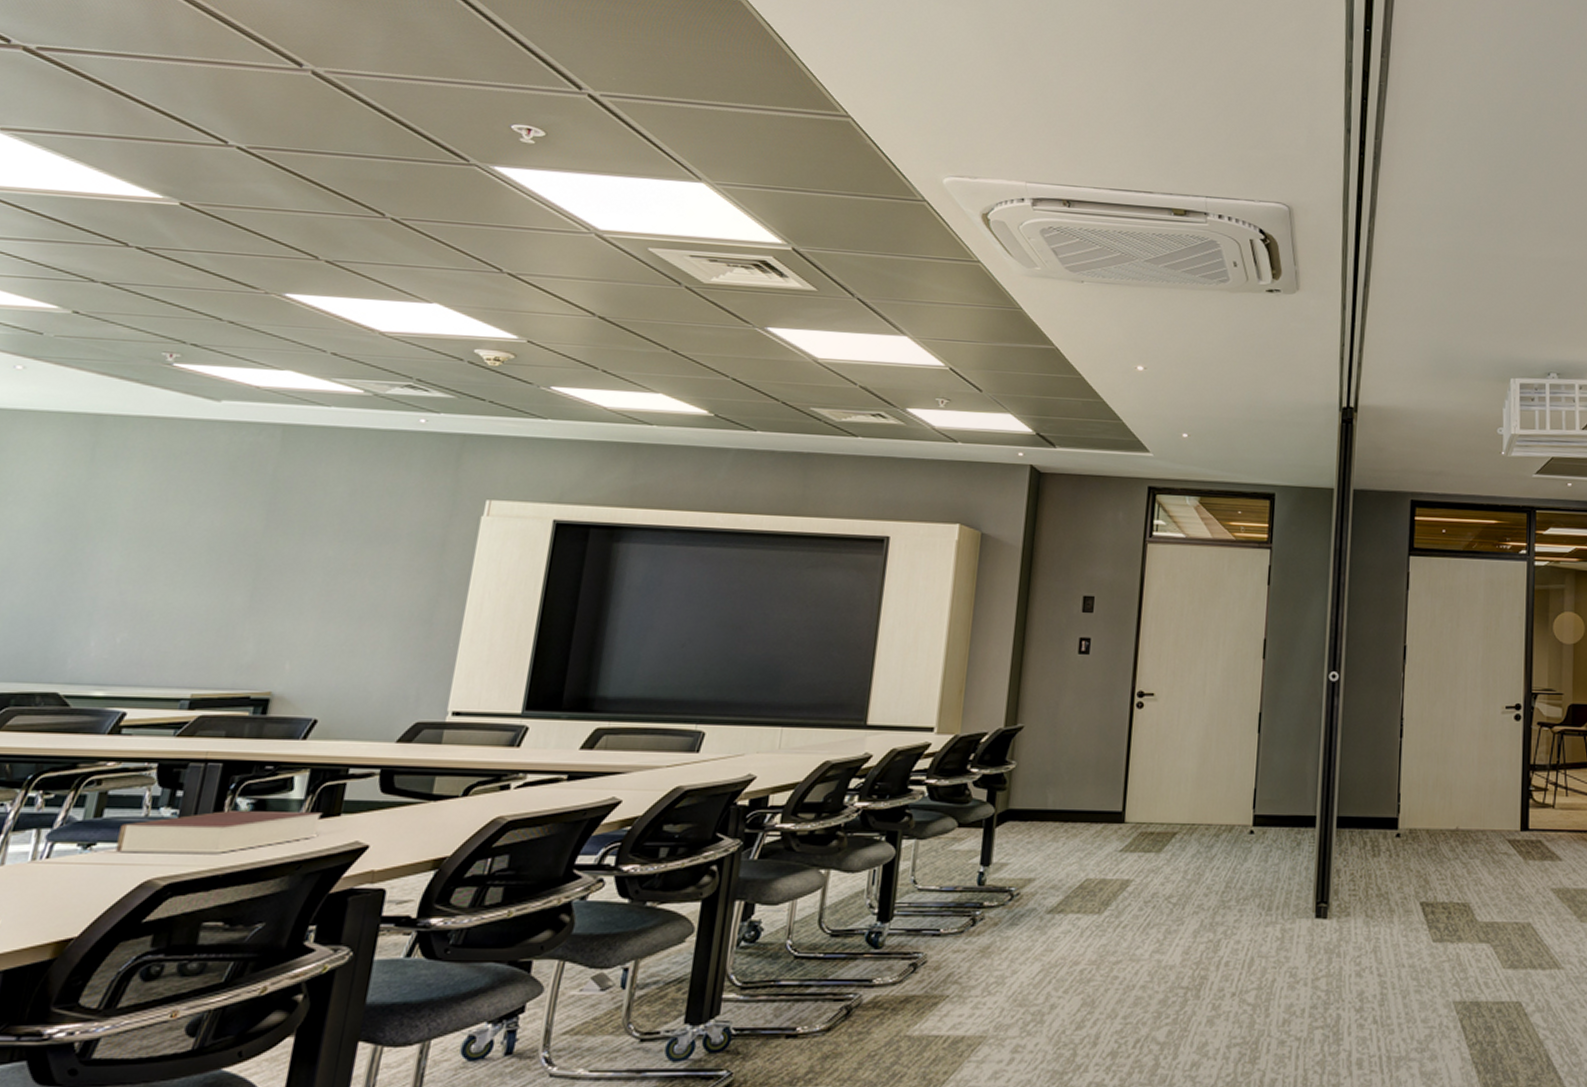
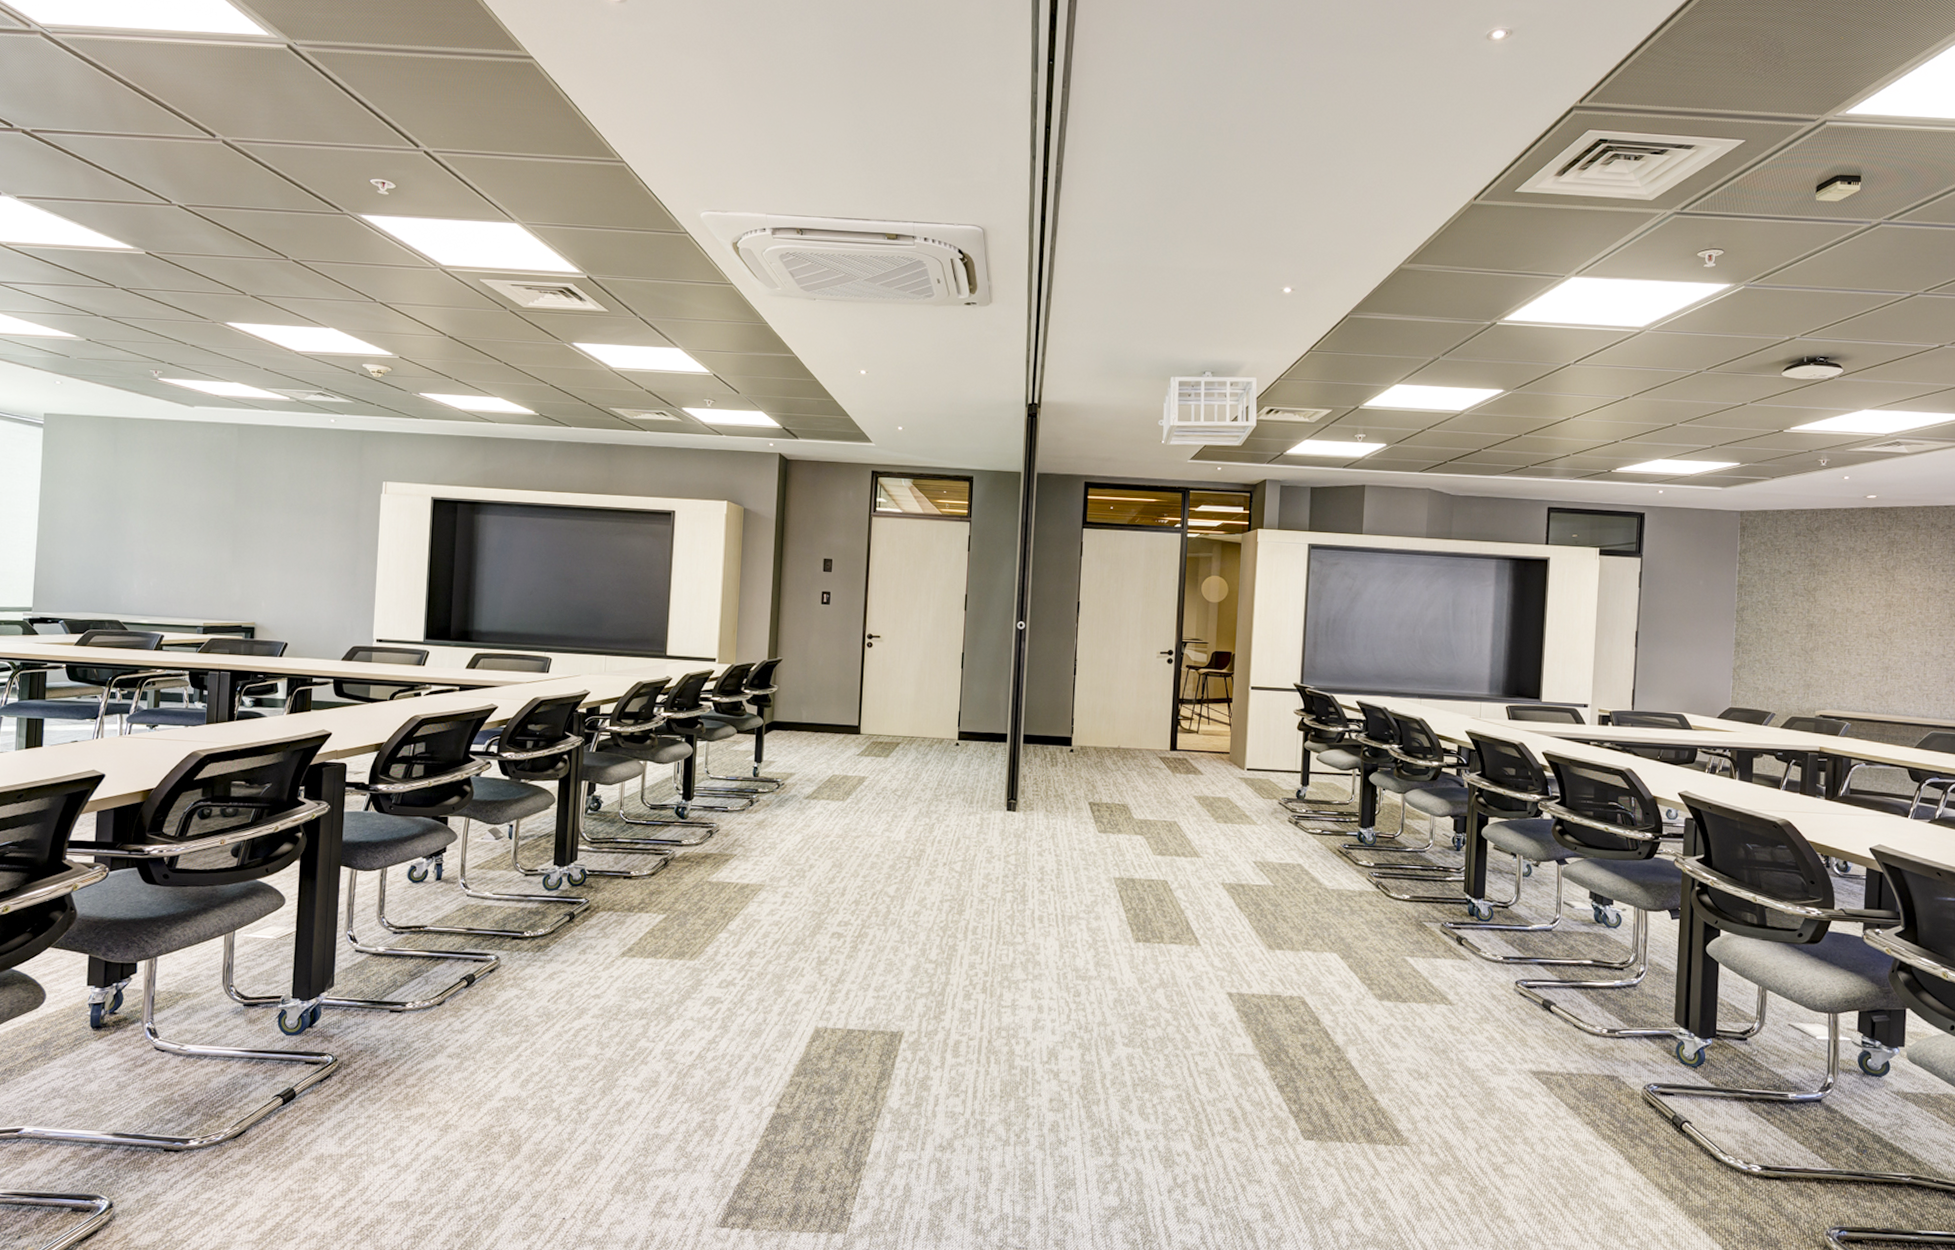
book: present [115,811,323,853] -> none [171,705,299,735]

